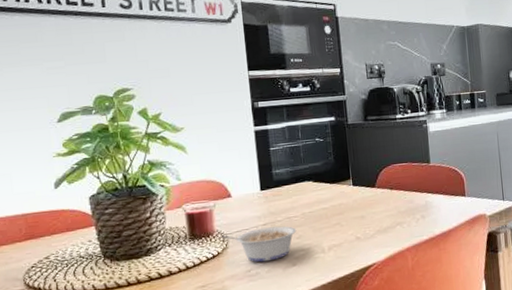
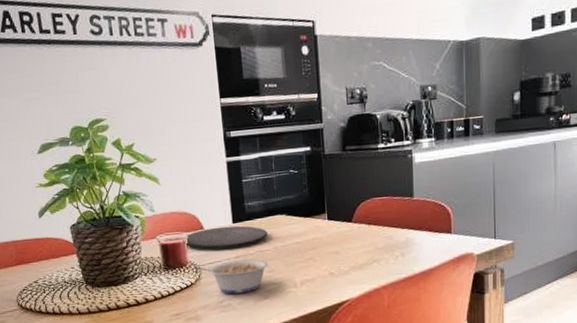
plate: none [211,193,295,217] -> present [184,225,268,249]

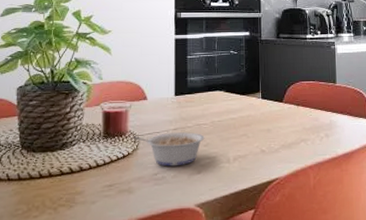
plate: present [184,225,268,249] -> none [126,98,206,120]

